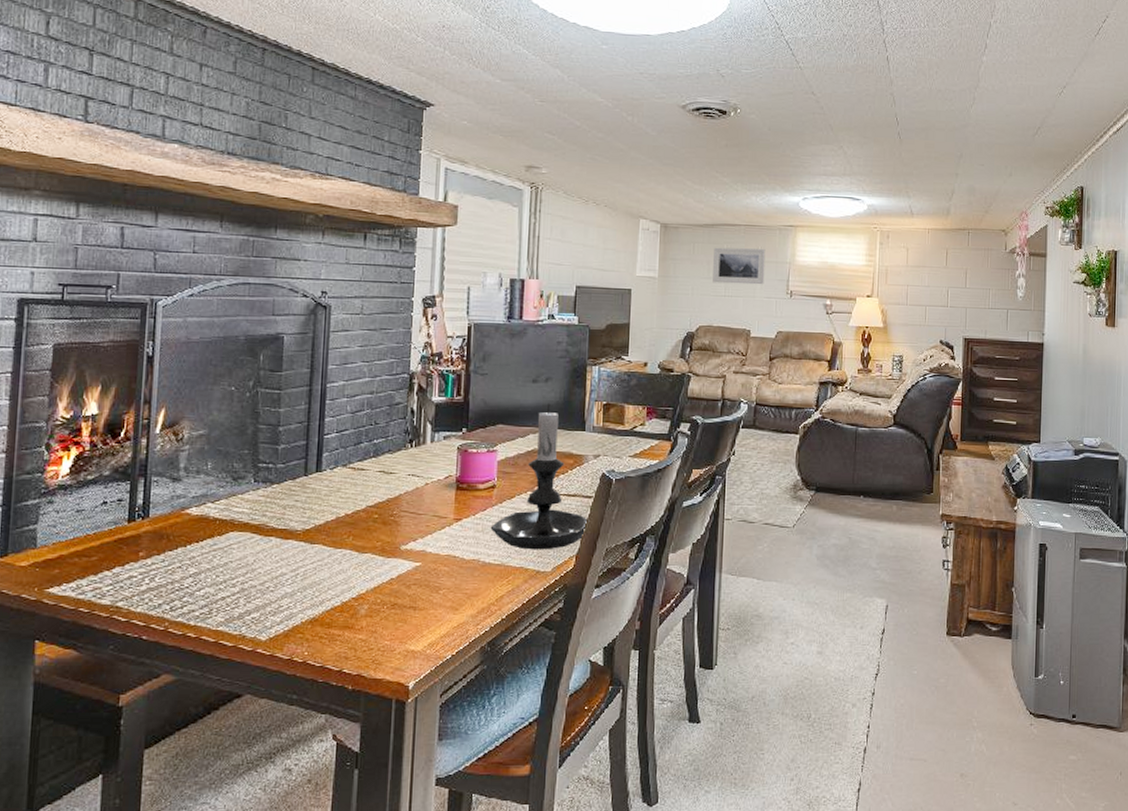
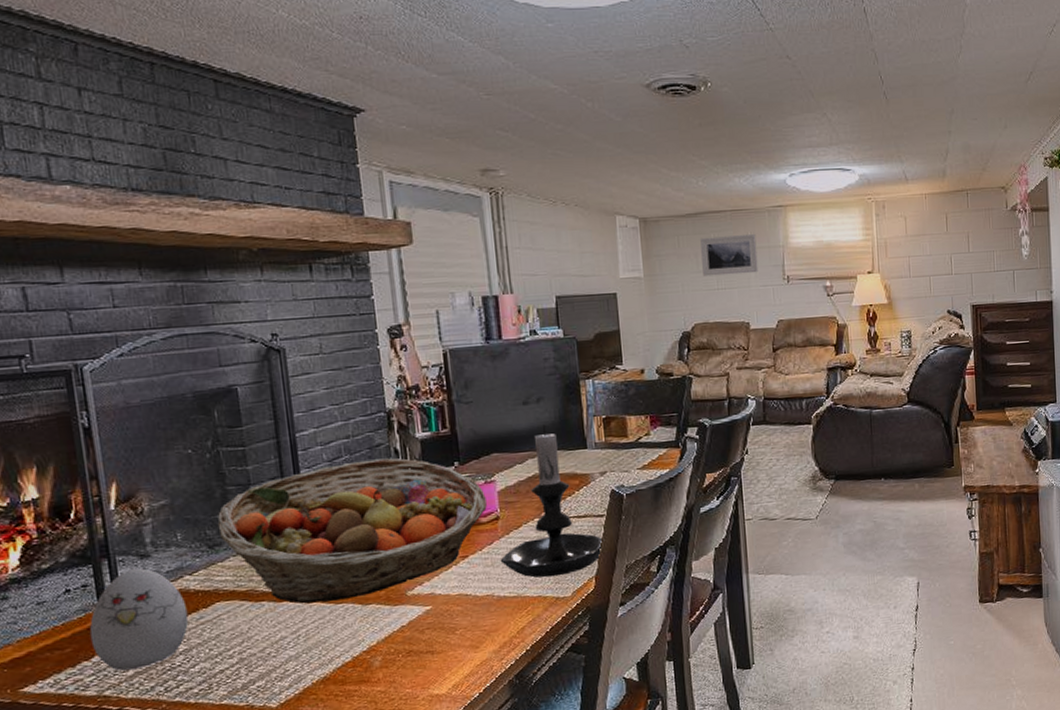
decorative egg: none [115,491,204,584] -> present [89,568,189,671]
fruit basket: none [244,416,486,545] -> present [217,458,487,604]

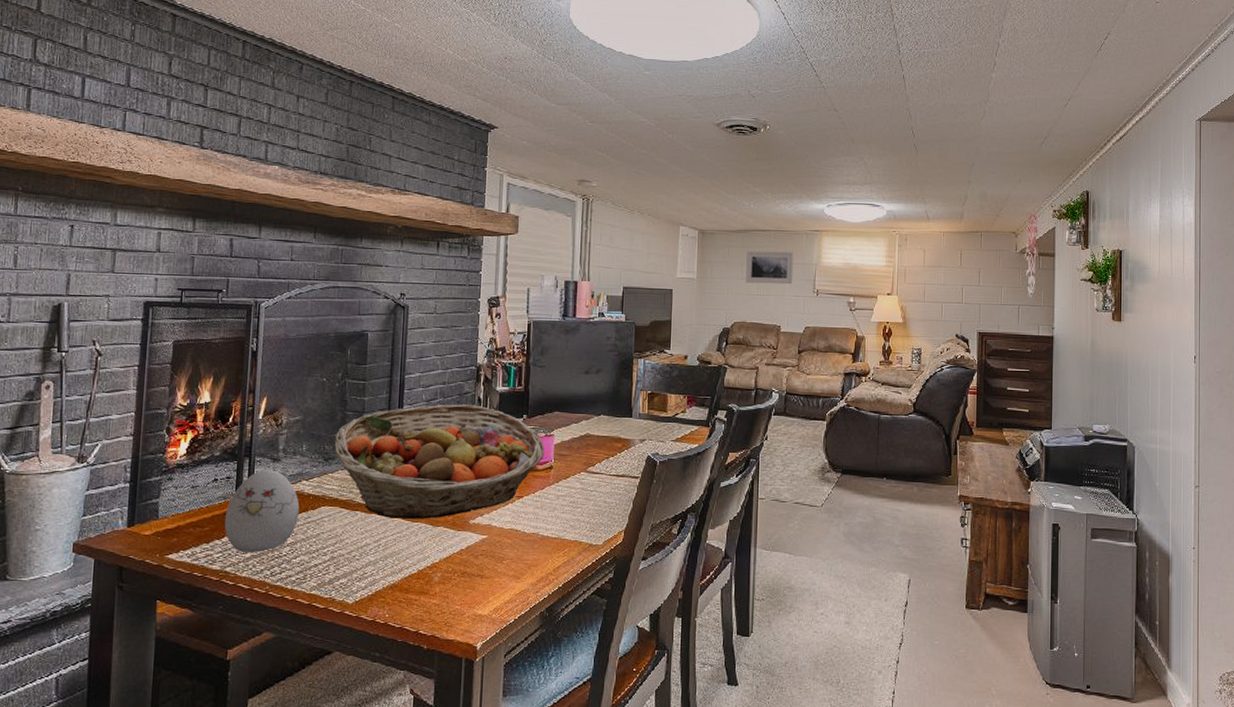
candle holder: present [500,424,605,578] -> none [548,392,637,525]

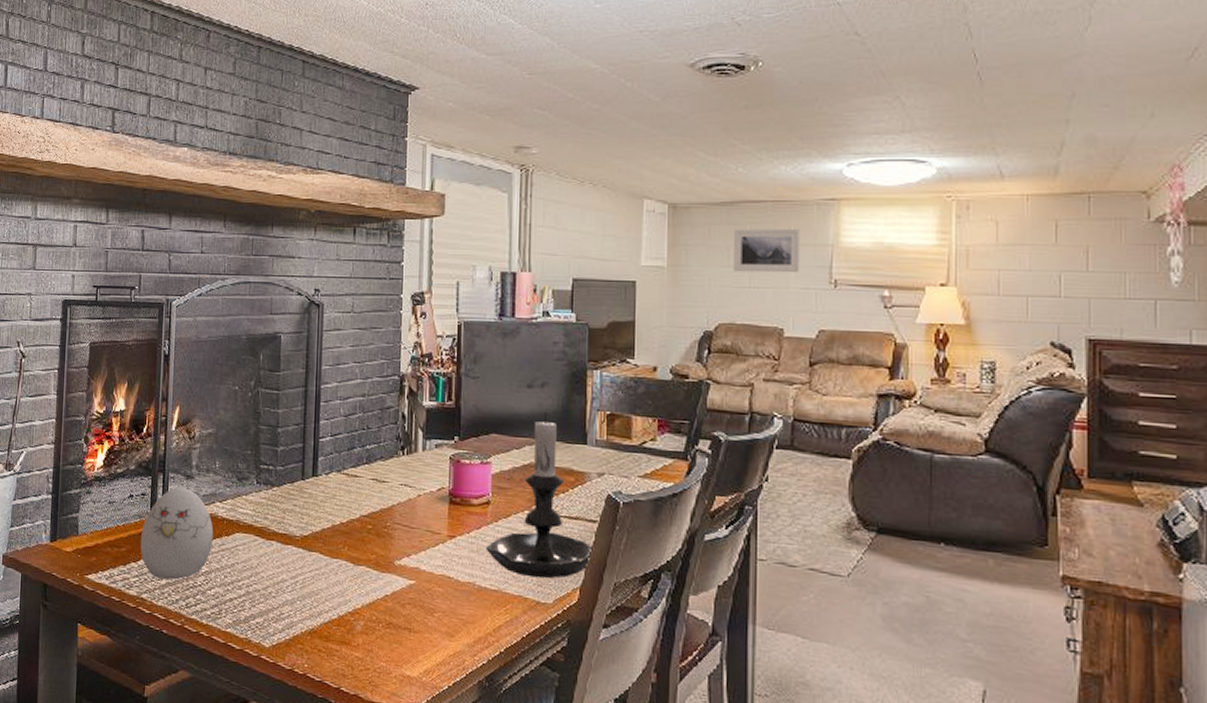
fruit basket: present [334,404,544,519] -> none [248,420,480,556]
candle holder: none [548,392,637,525] -> present [485,411,594,579]

